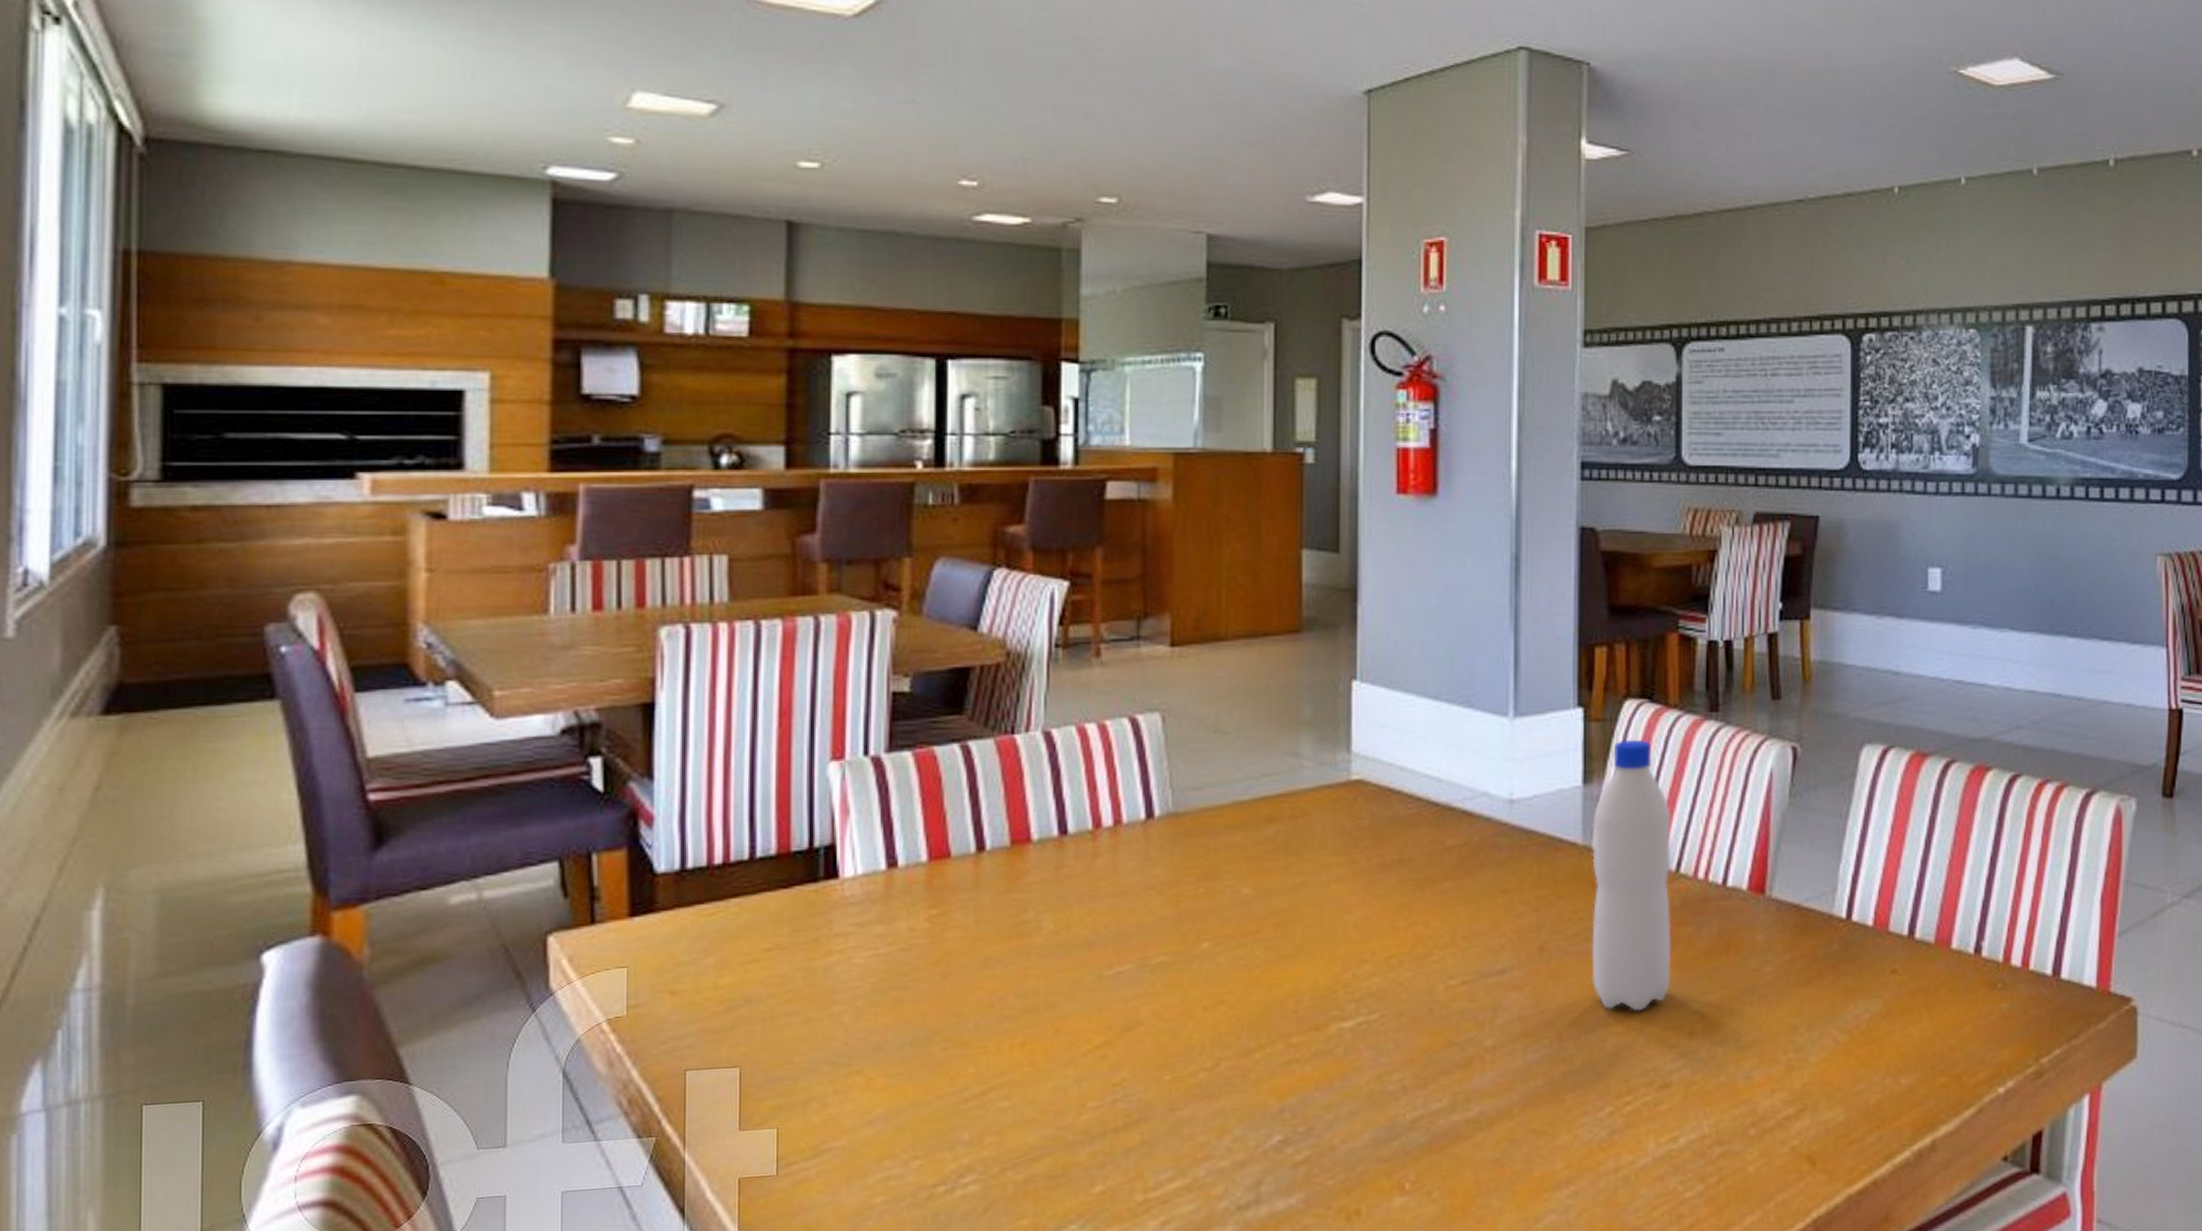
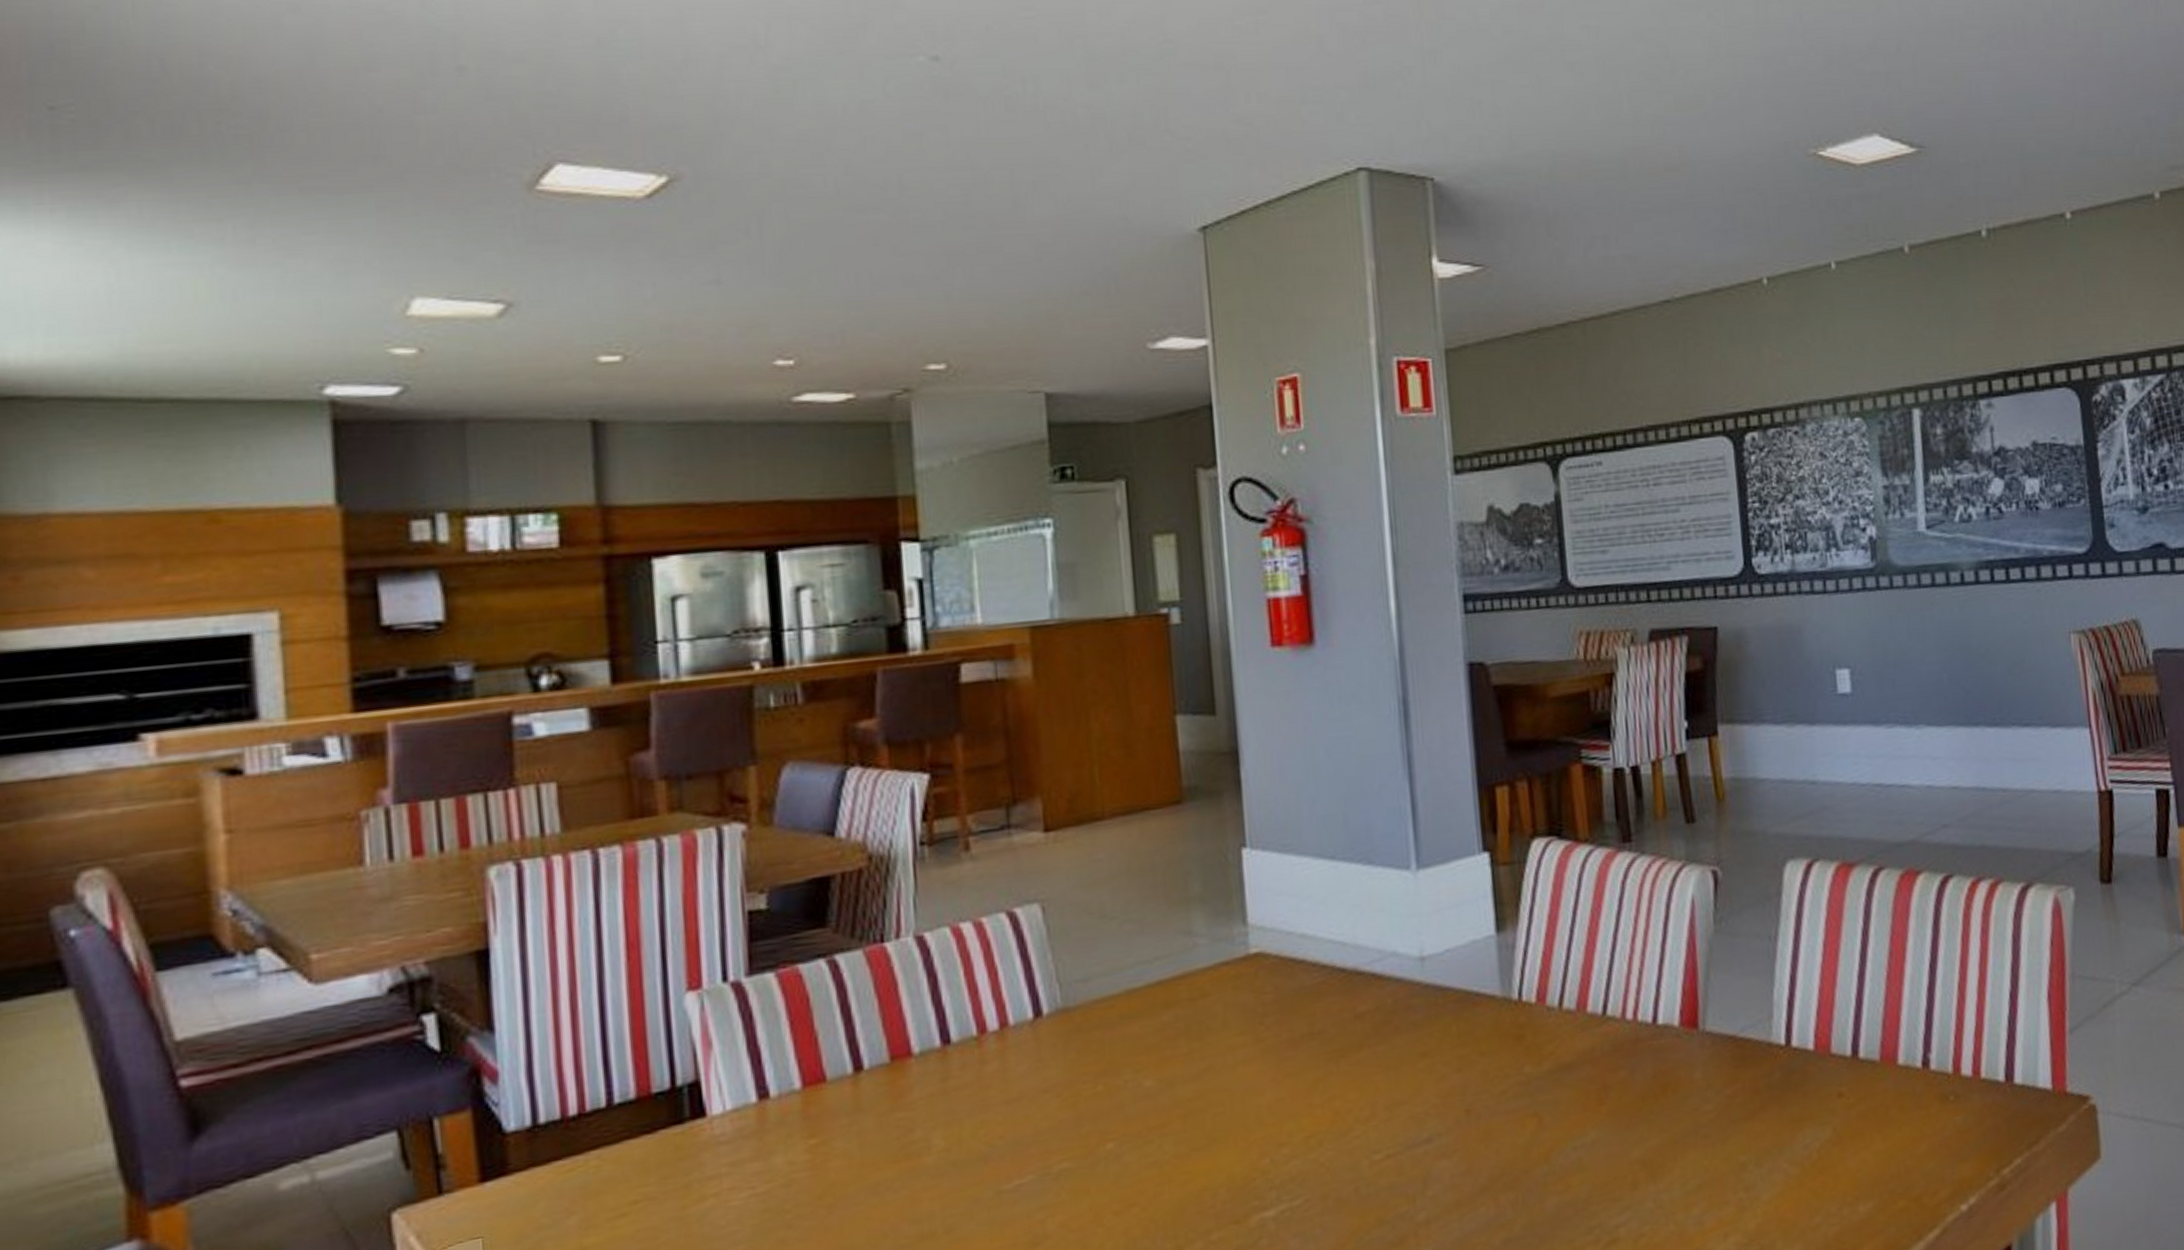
water bottle: present [1591,739,1672,1012] -> none [1509,879,1608,1168]

